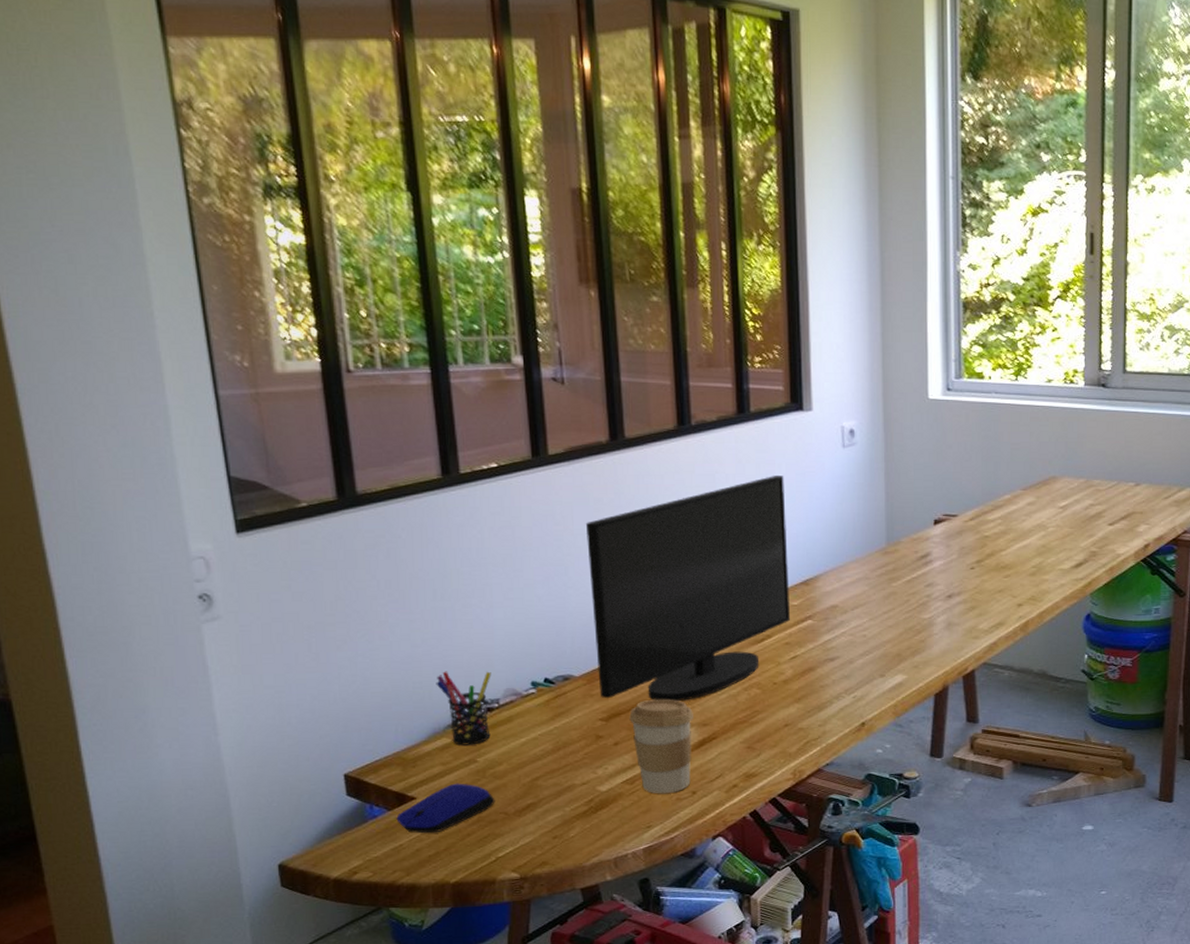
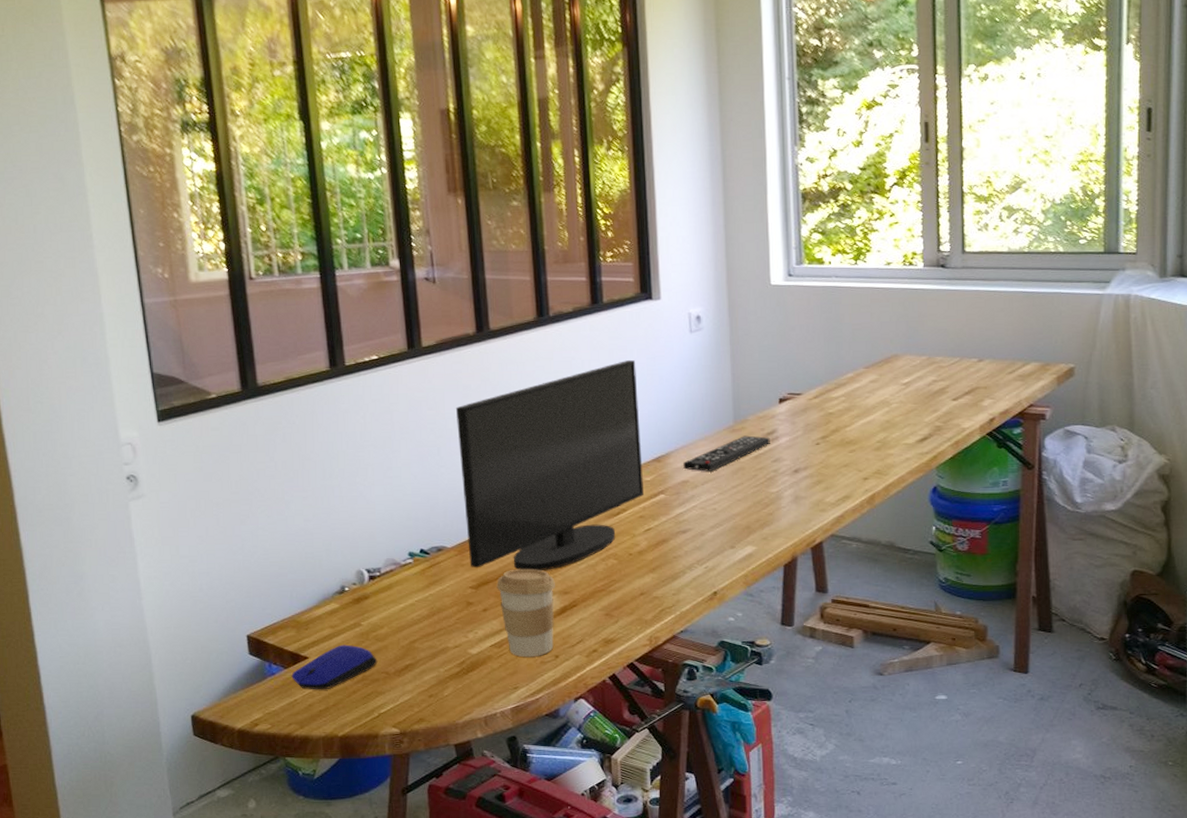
pen holder: present [436,671,491,746] -> none [325,542,374,610]
remote control: none [833,558,924,596] -> present [683,435,770,472]

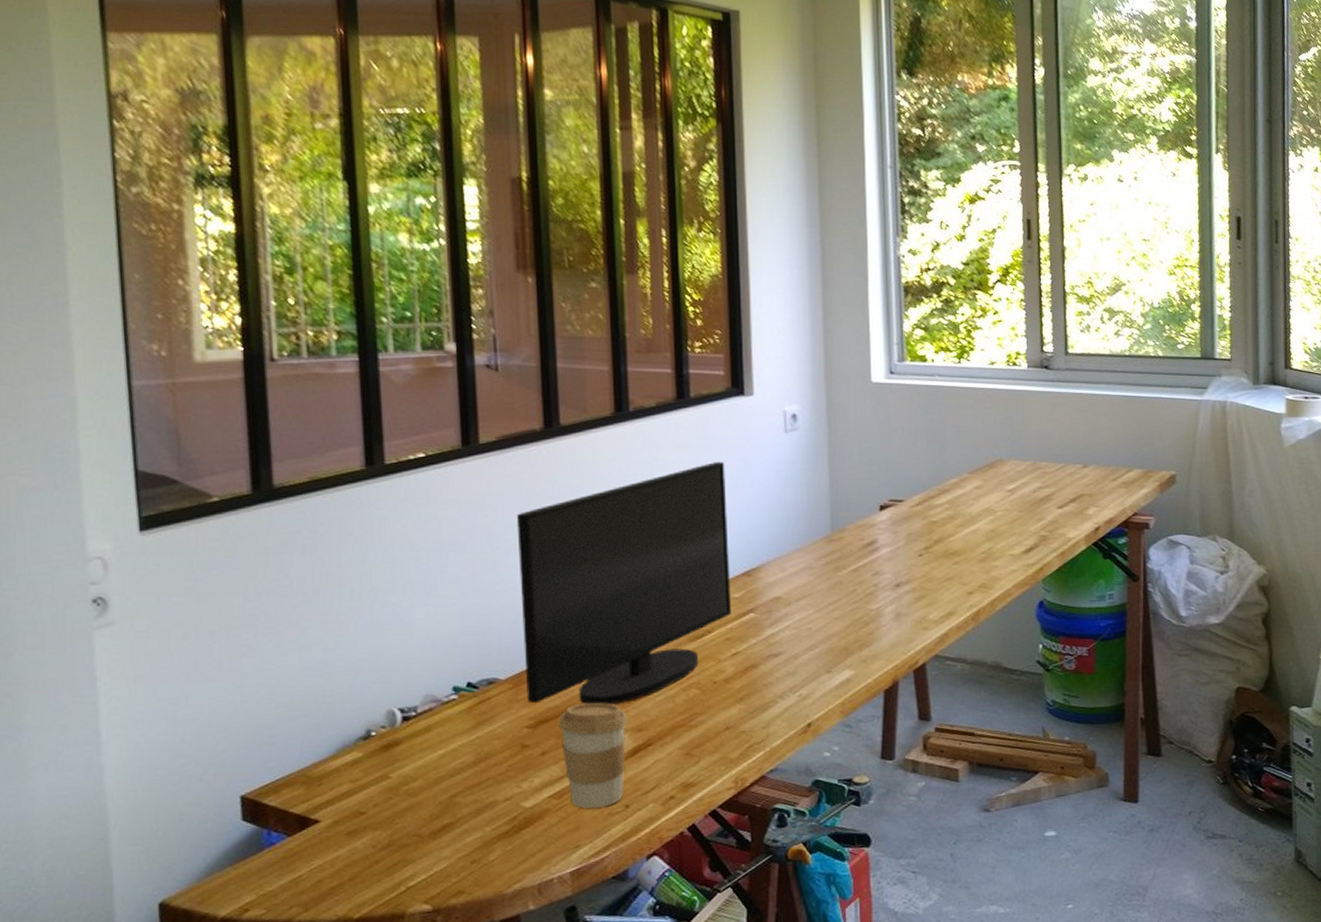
computer mouse: present [291,644,378,690] -> none [296,802,408,862]
remote control: present [683,435,770,472] -> none [776,546,870,587]

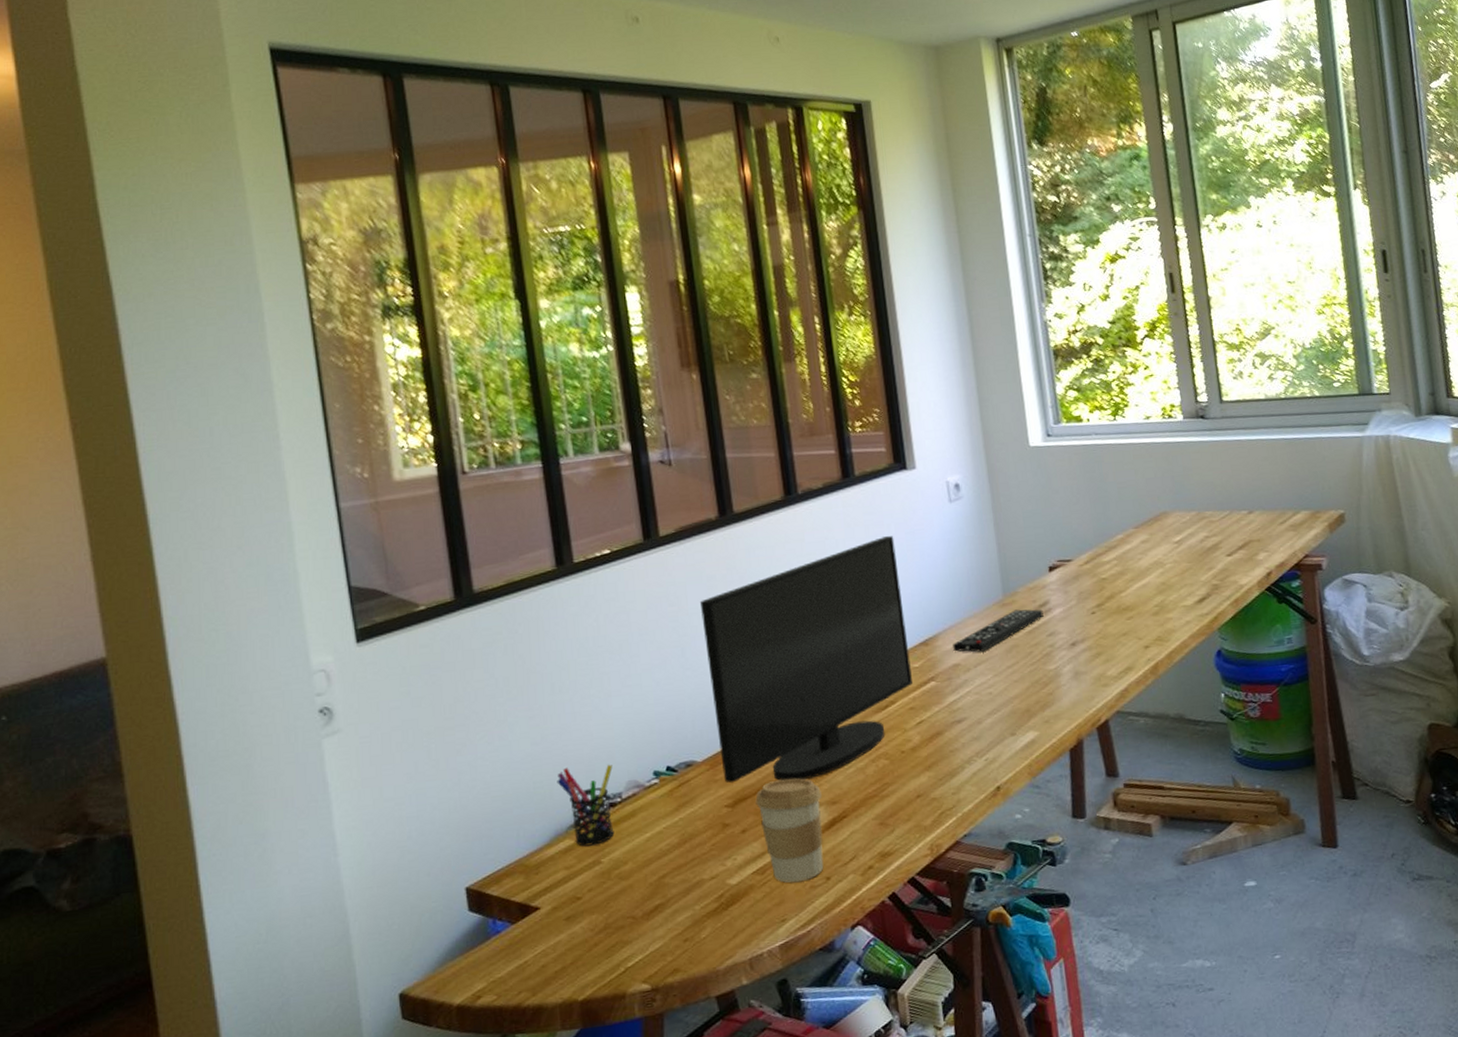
pen holder: none [348,676,410,760] -> present [556,764,615,847]
remote control: none [776,546,870,587] -> present [953,609,1044,652]

